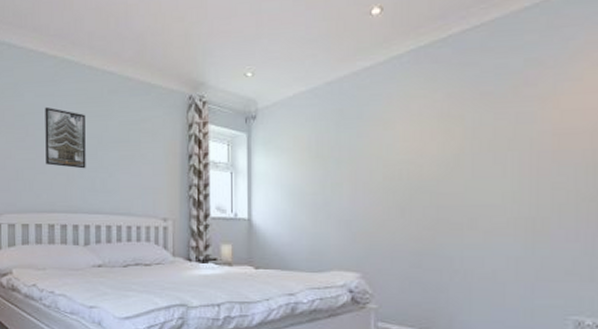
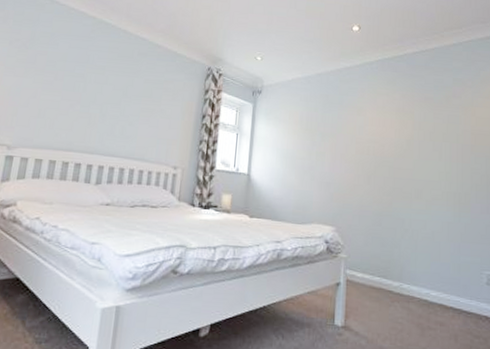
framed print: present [45,106,86,169] -> none [70,57,114,116]

